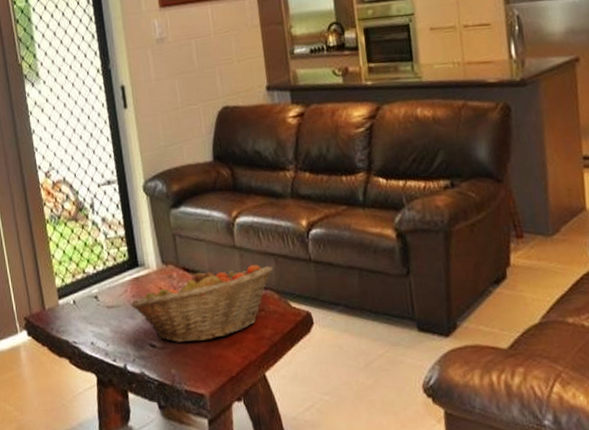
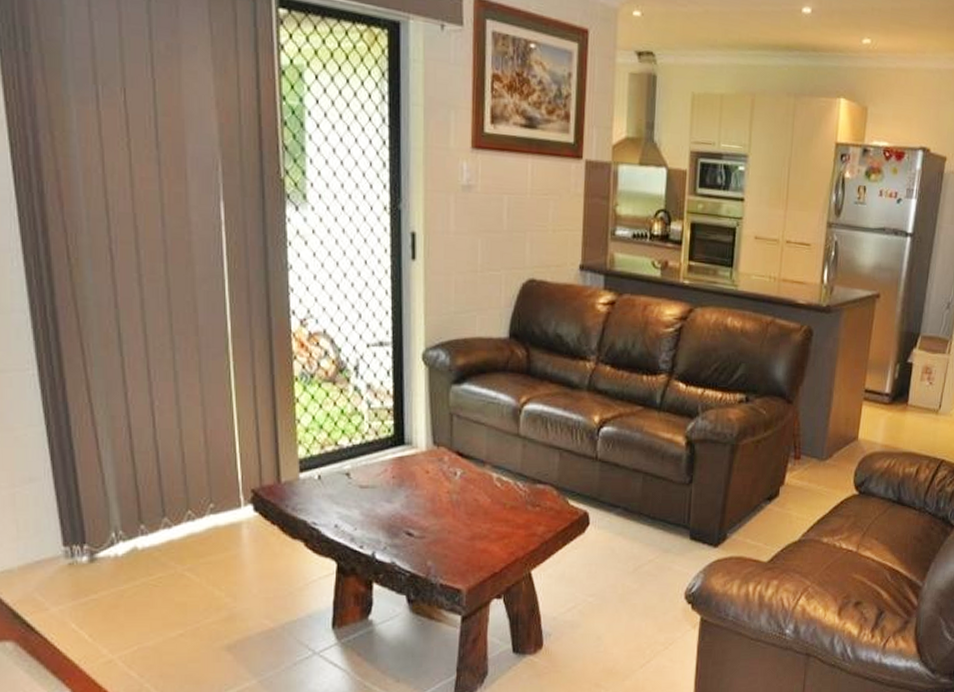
fruit basket: present [131,265,274,343] -> none [389,457,557,534]

